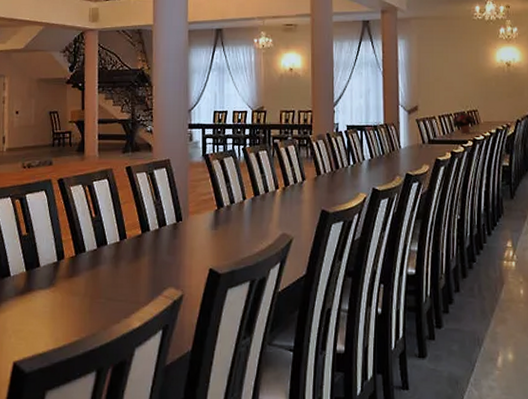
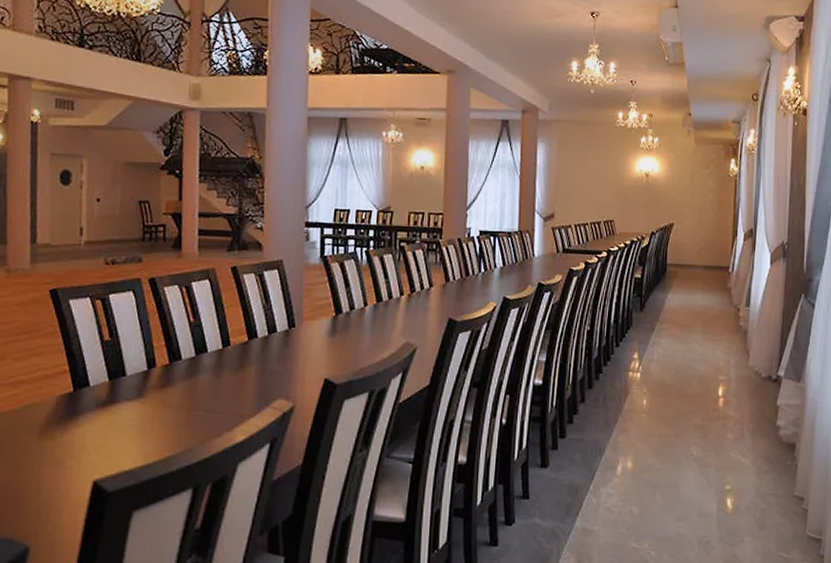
bouquet: present [452,112,477,135] -> none [588,221,612,245]

